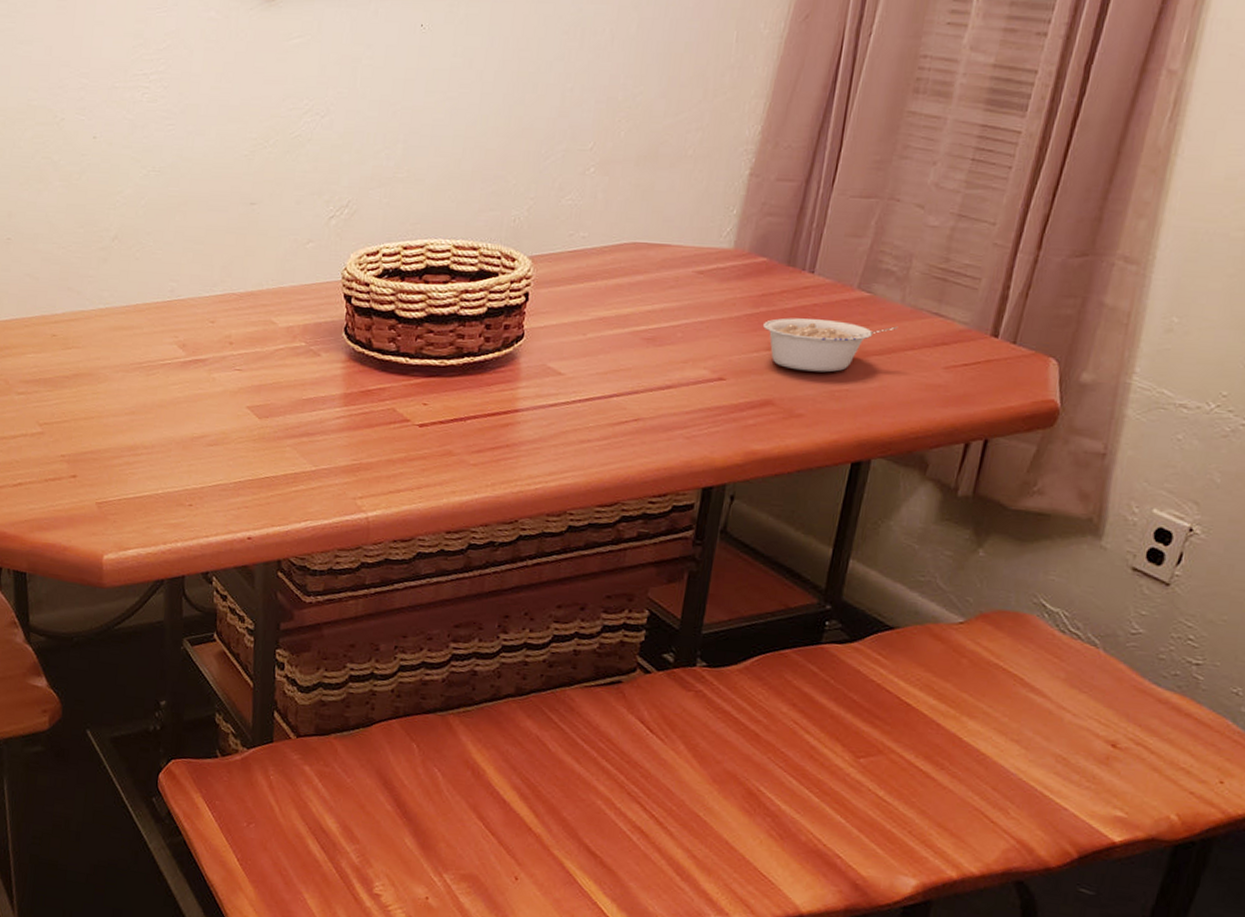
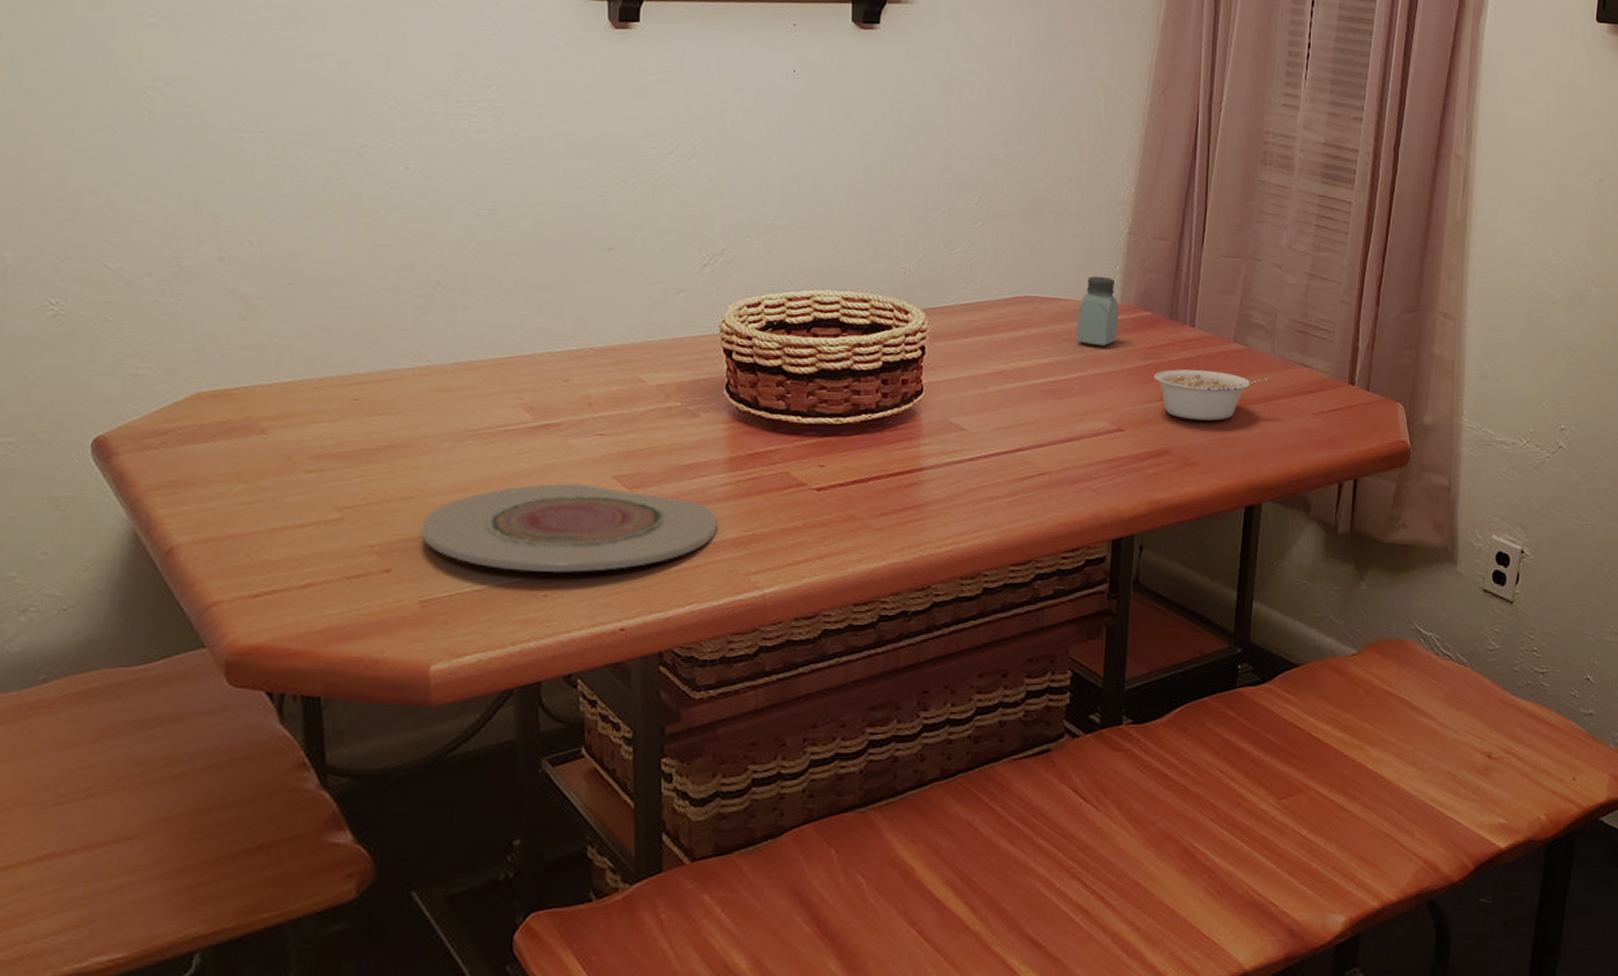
plate: none [99,411,332,488] -> present [421,483,718,574]
saltshaker: none [682,221,732,294] -> present [1076,276,1119,347]

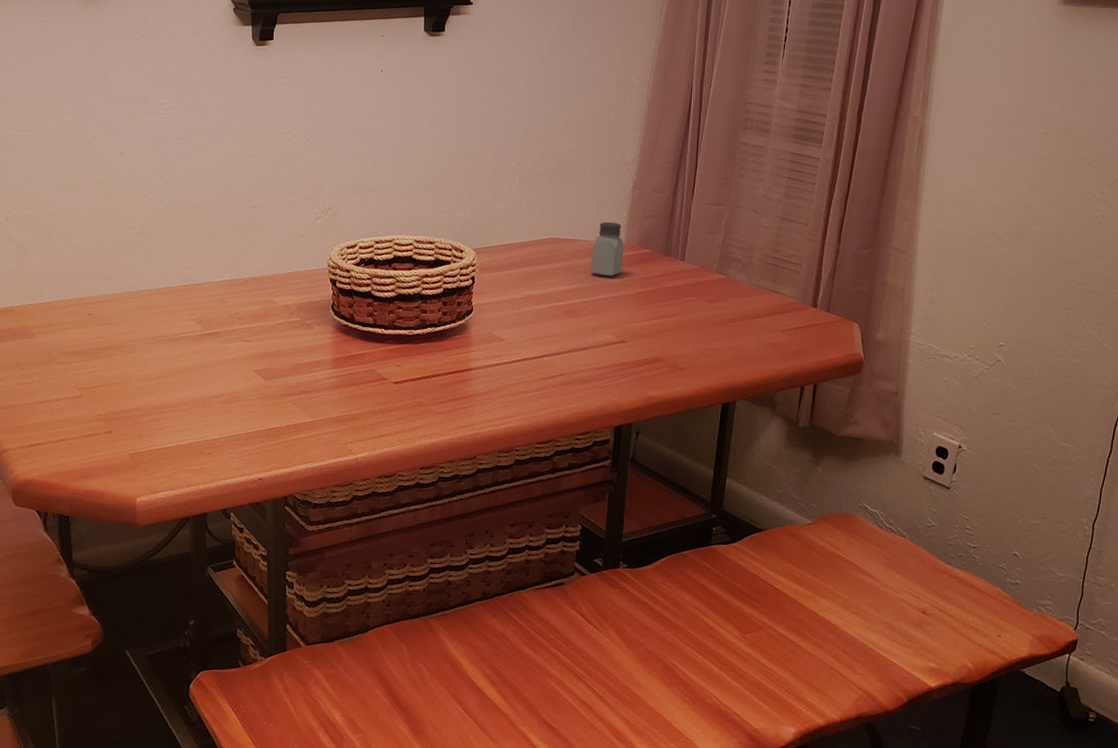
plate: present [421,483,718,574] -> none [130,374,325,438]
legume: present [1153,369,1272,421] -> none [650,294,747,336]

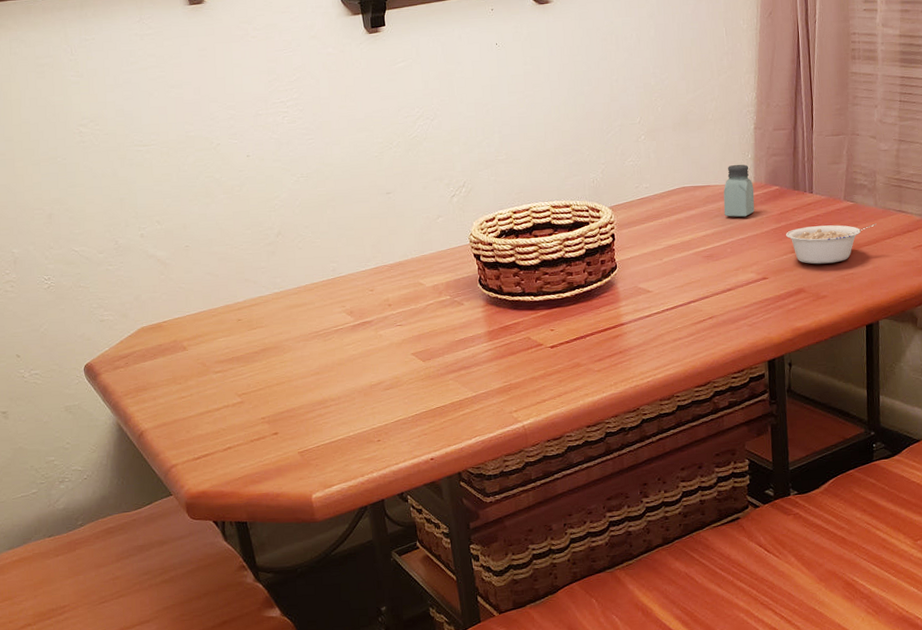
legume: none [650,294,747,336] -> present [785,223,877,264]

